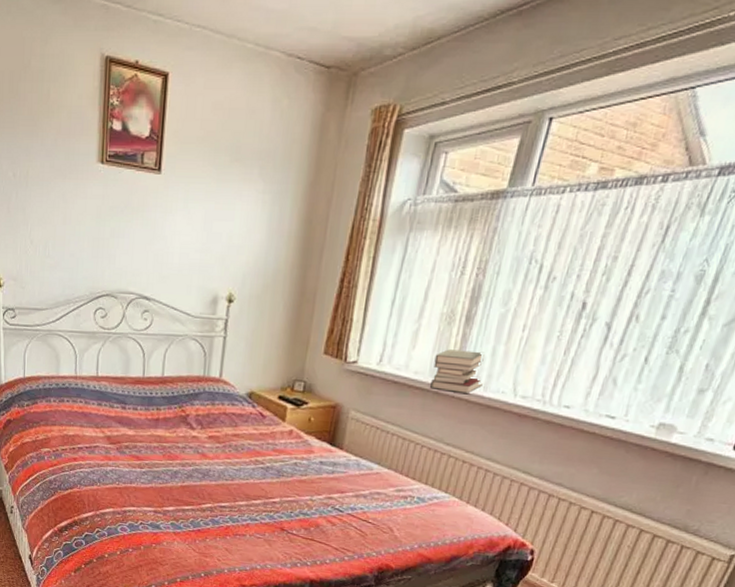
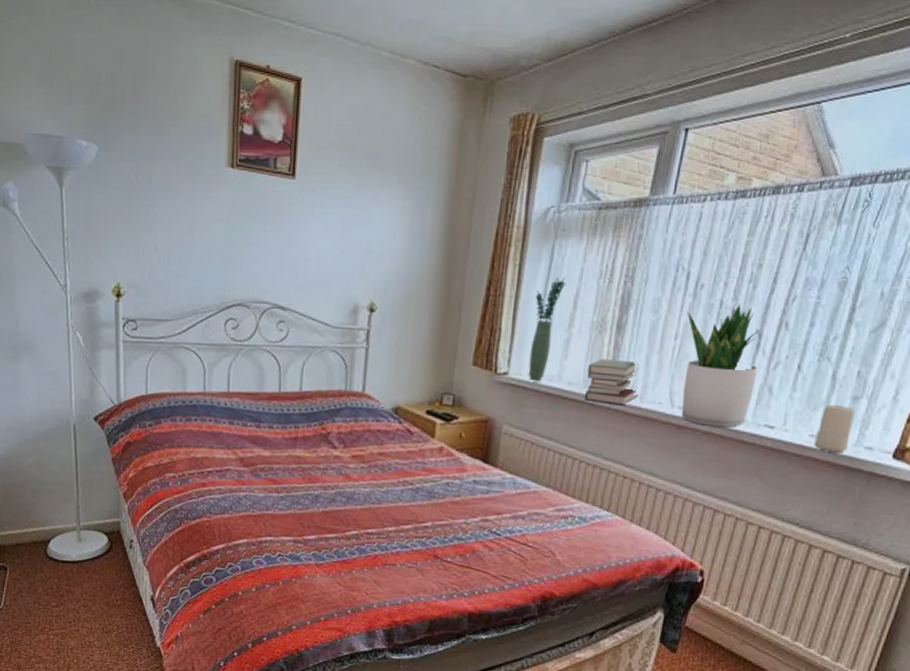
vase: none [376,269,419,371] -> present [528,276,566,382]
planter: none [523,297,608,417] -> present [681,304,759,428]
candle: none [653,397,699,443] -> present [814,405,855,453]

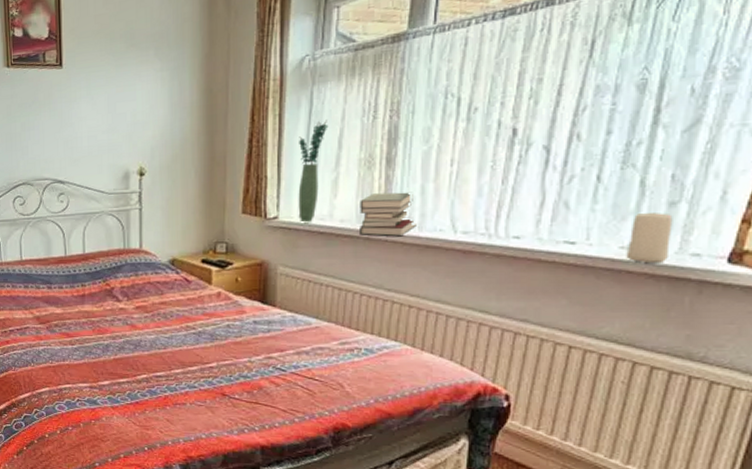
planter: present [681,304,759,428] -> none [463,122,549,248]

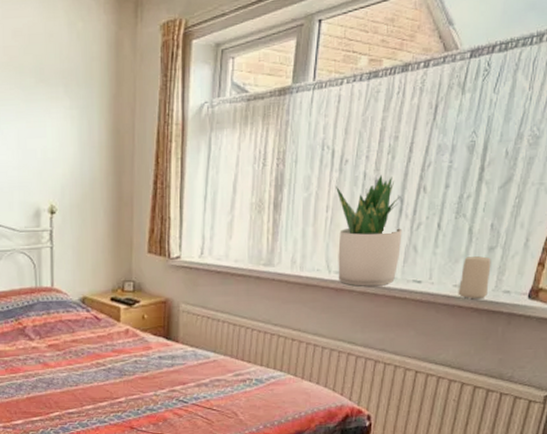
vase: present [298,119,329,223] -> none [198,165,225,262]
books: present [360,192,416,237] -> none [251,235,298,276]
planter: none [463,122,549,248] -> present [336,174,402,286]

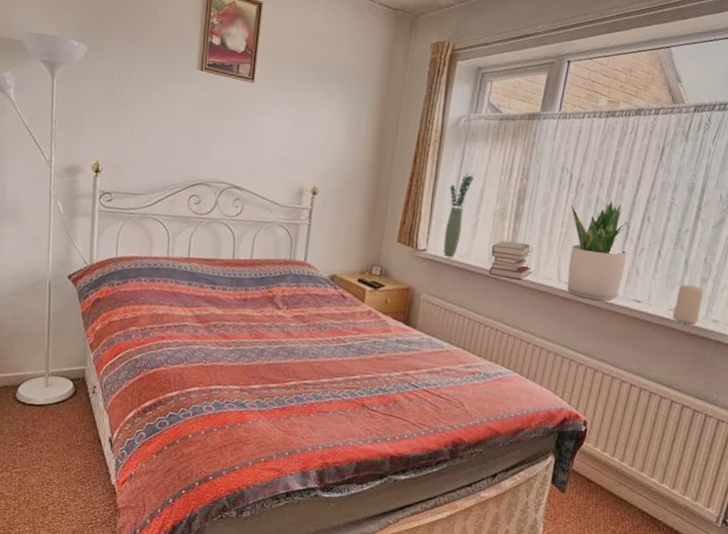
vase: none [198,165,225,262] -> present [443,172,475,258]
books: none [251,235,298,276] -> present [489,241,532,280]

